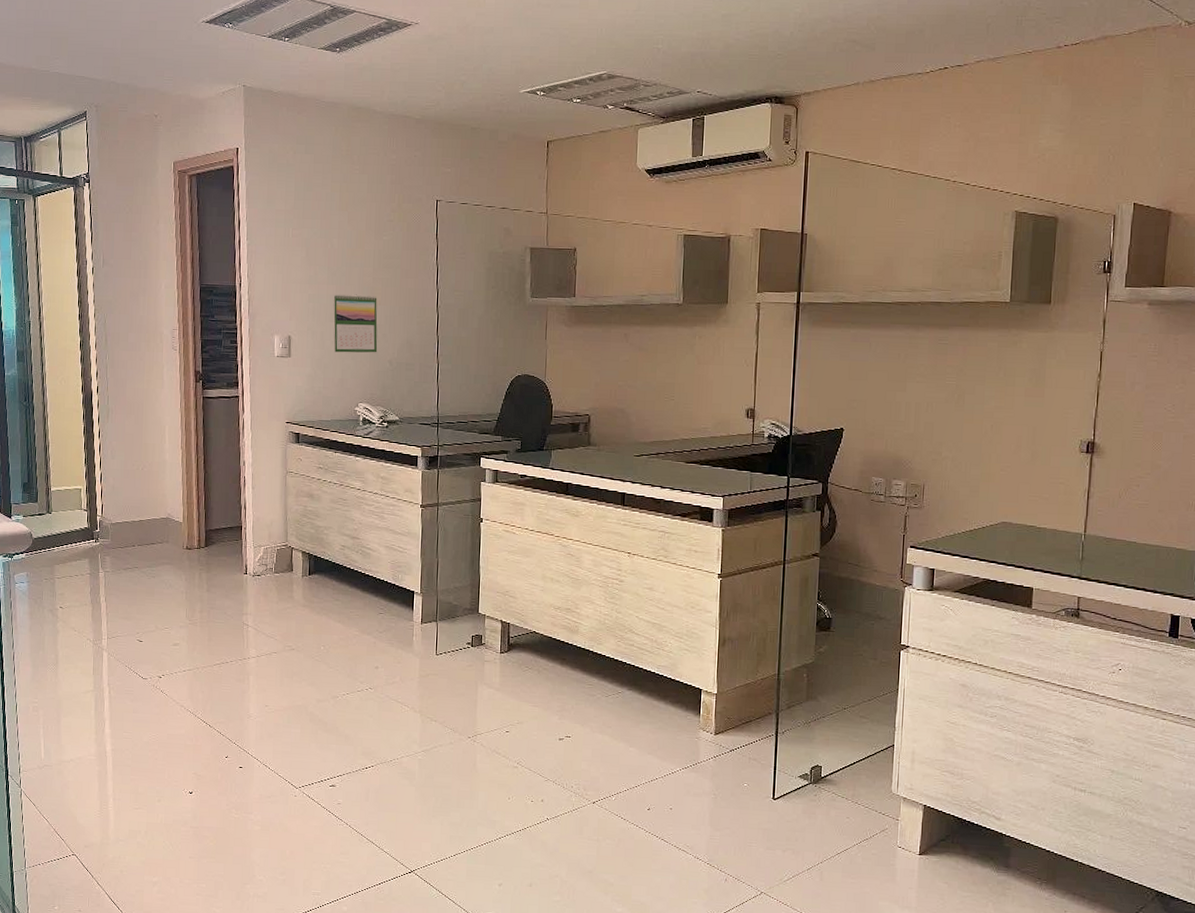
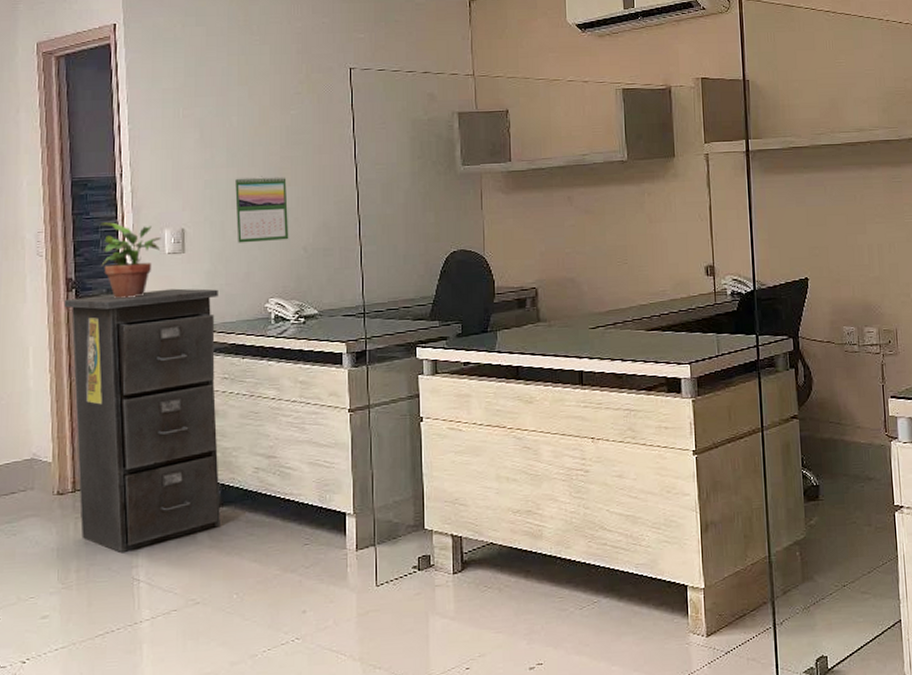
filing cabinet: none [193,387,317,601] -> present [63,288,220,552]
potted plant: none [222,325,272,392] -> present [99,222,161,298]

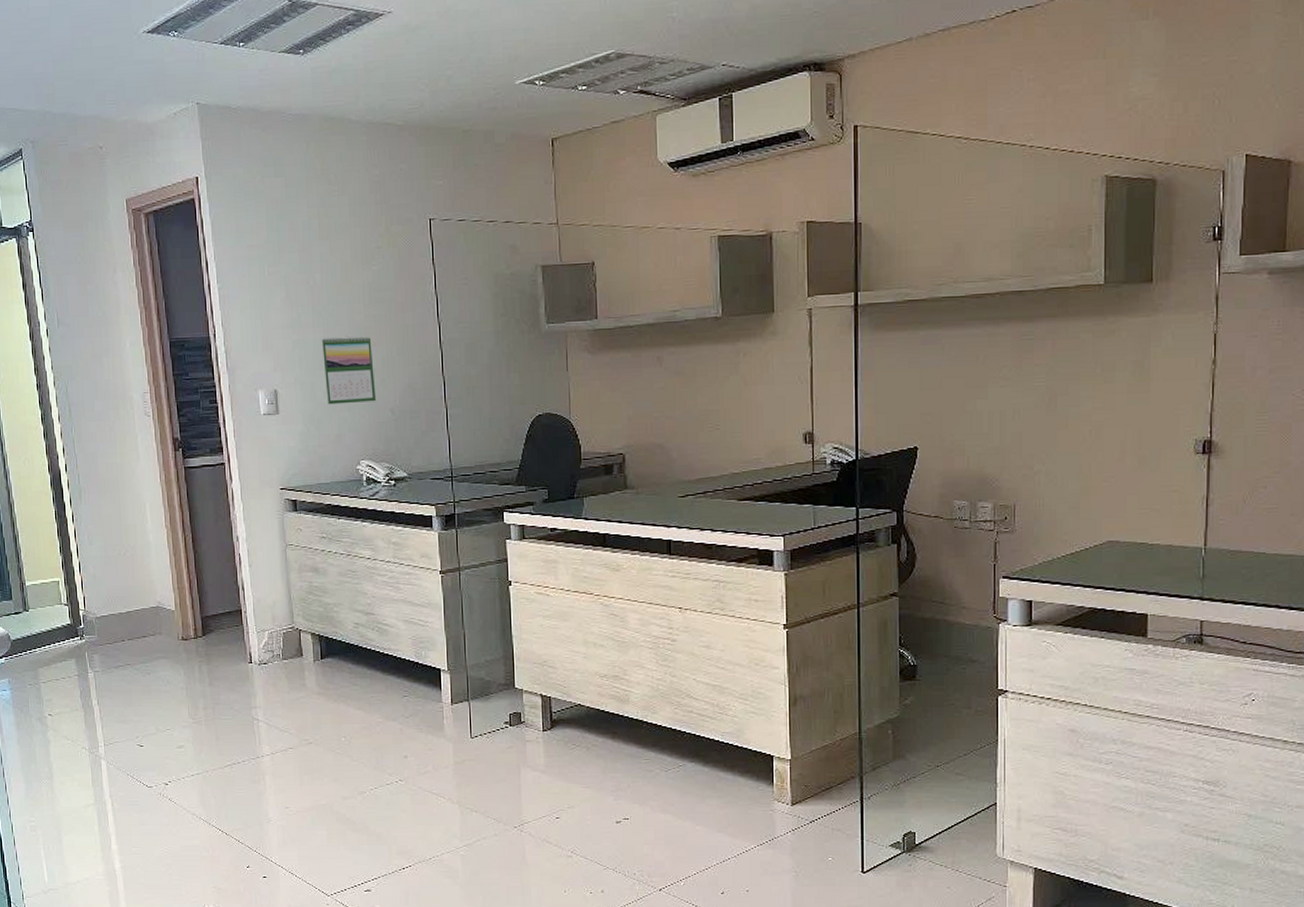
filing cabinet: present [63,288,220,552] -> none [172,449,327,694]
potted plant: present [99,222,161,298] -> none [198,383,256,458]

